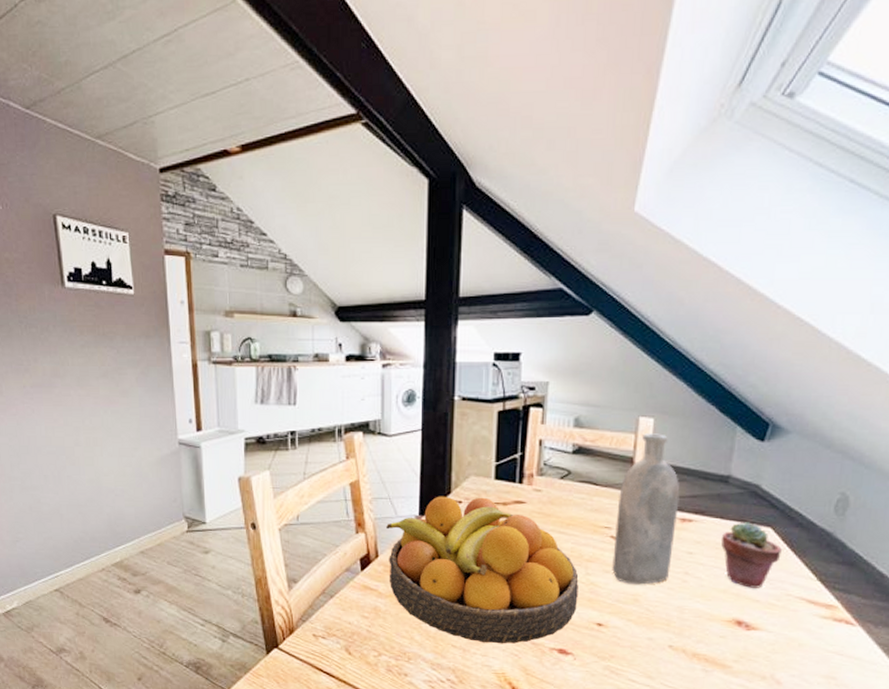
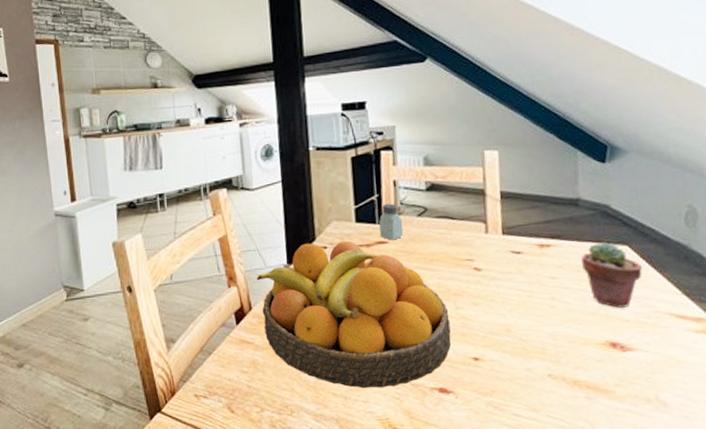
saltshaker: none [519,463,544,501] -> present [379,203,404,241]
bottle: present [612,433,680,585] -> none [476,164,537,315]

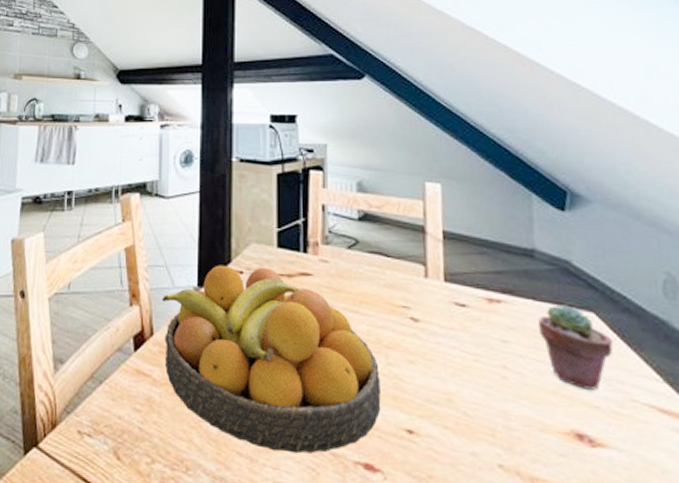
saltshaker: present [379,203,404,241] -> none [304,230,331,273]

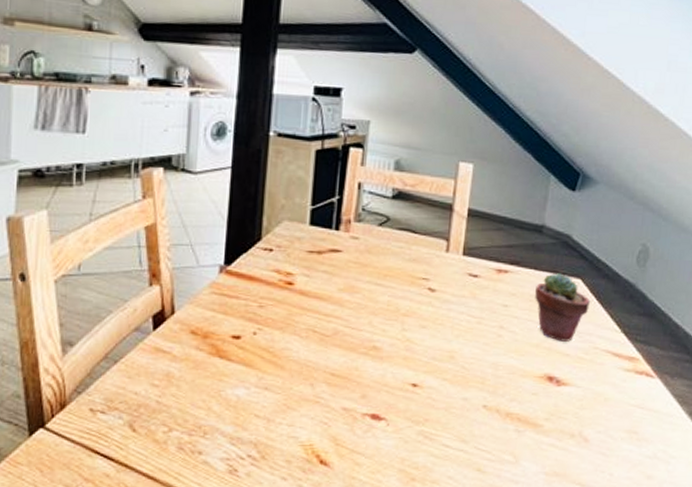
fruit bowl: present [162,265,381,454] -> none [186,243,395,411]

